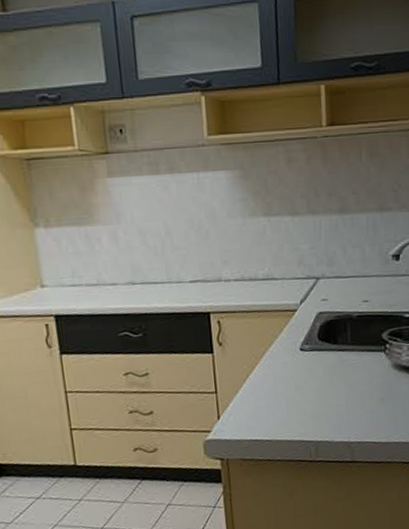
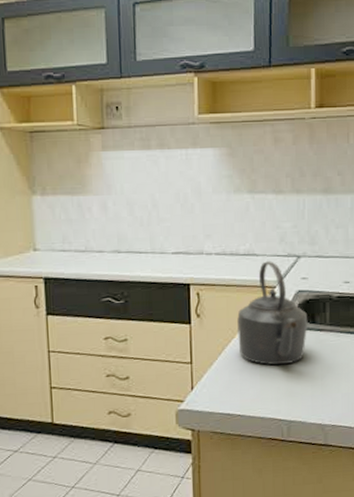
kettle: none [260,284,330,389] -> present [237,261,308,366]

